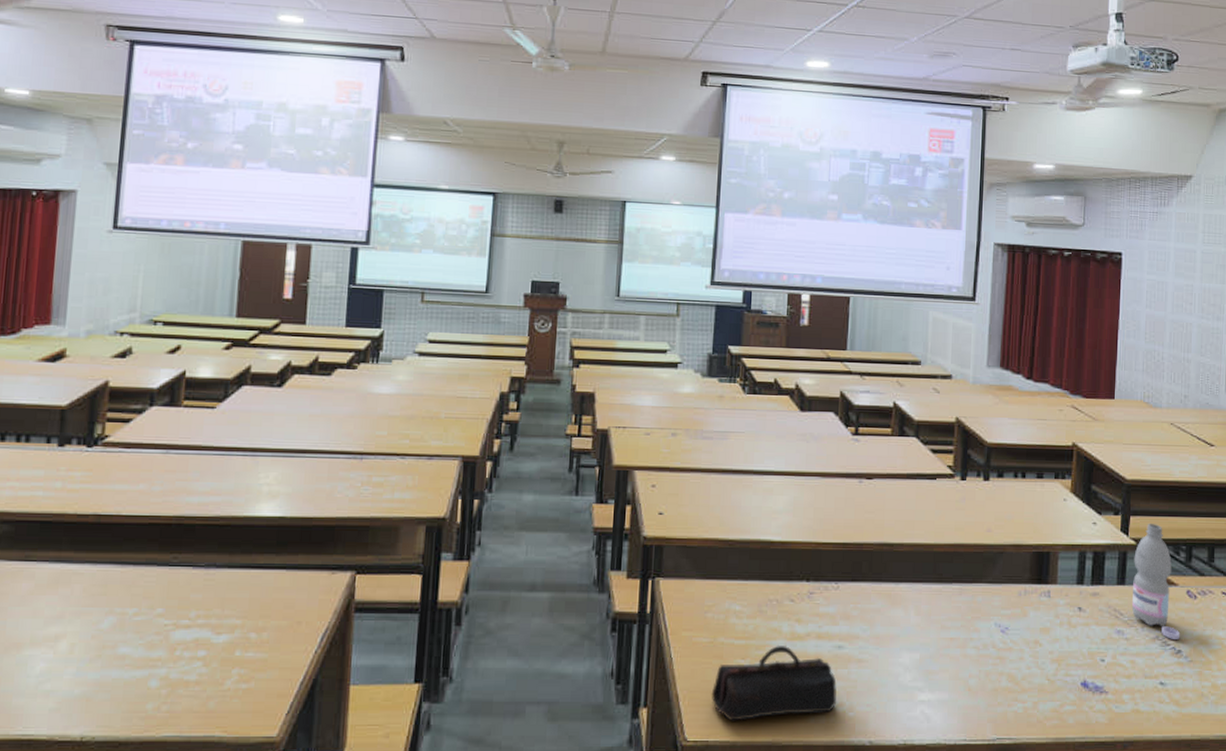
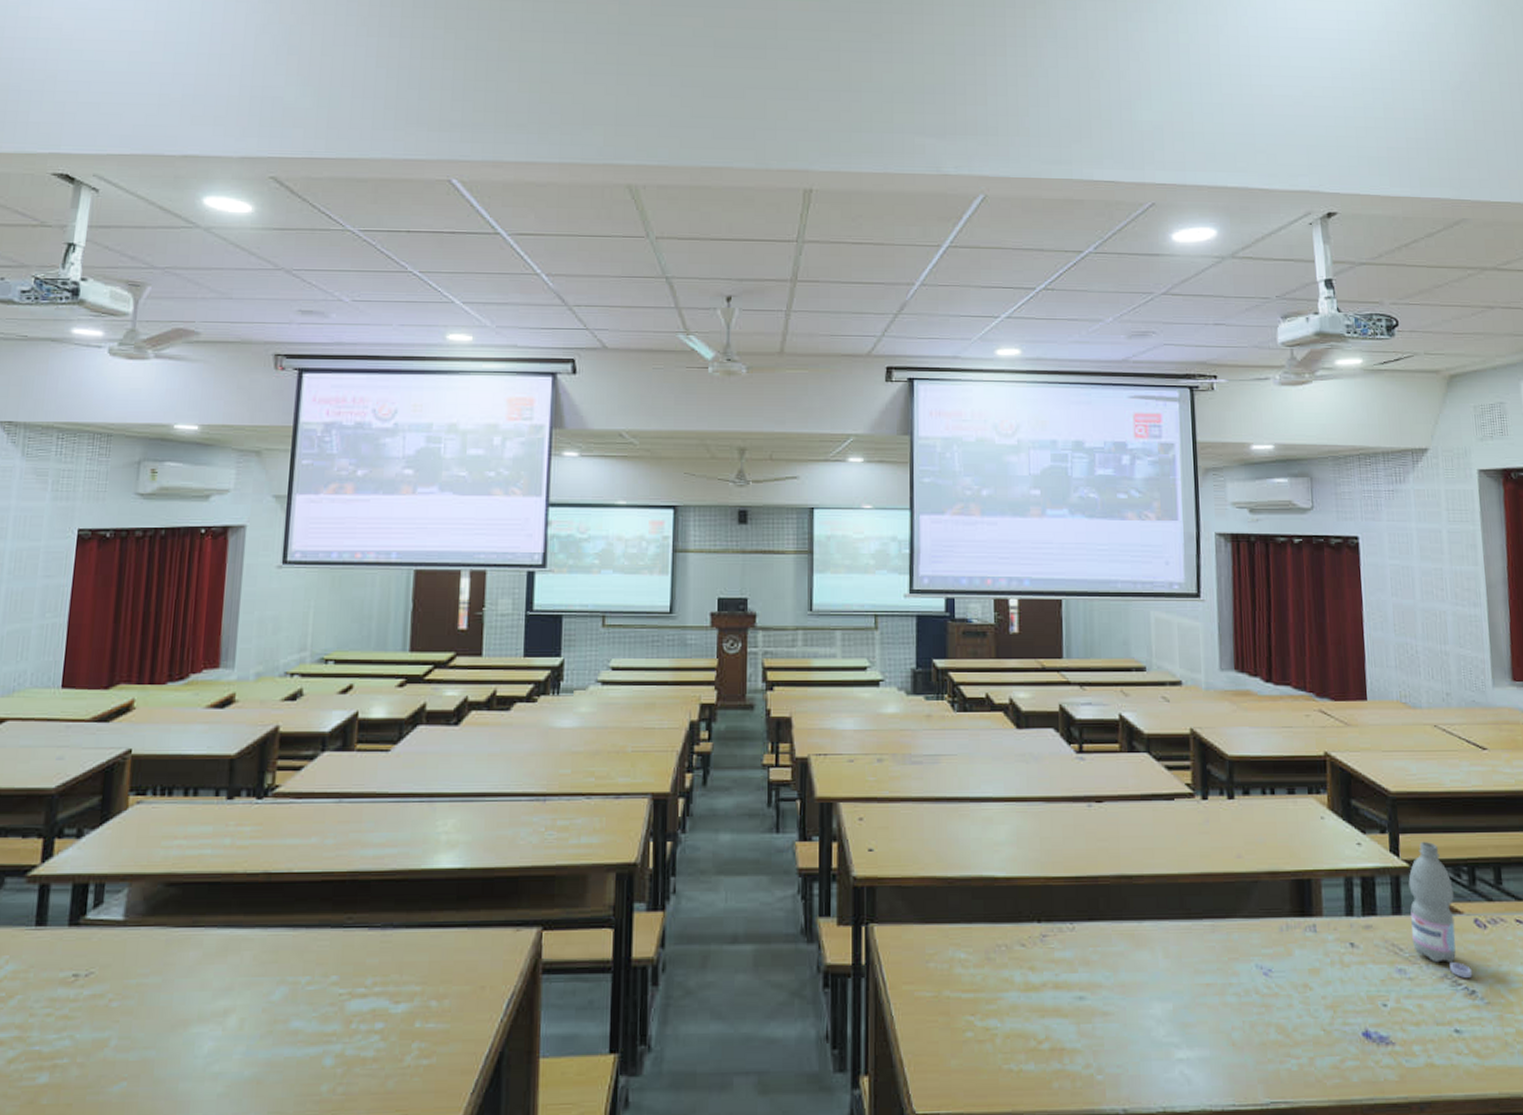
pencil case: present [711,644,837,721] -> none [939,997,1083,1089]

